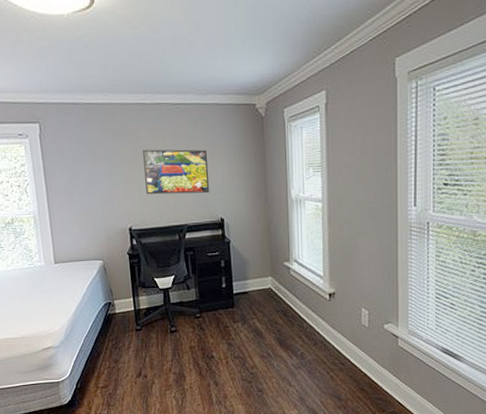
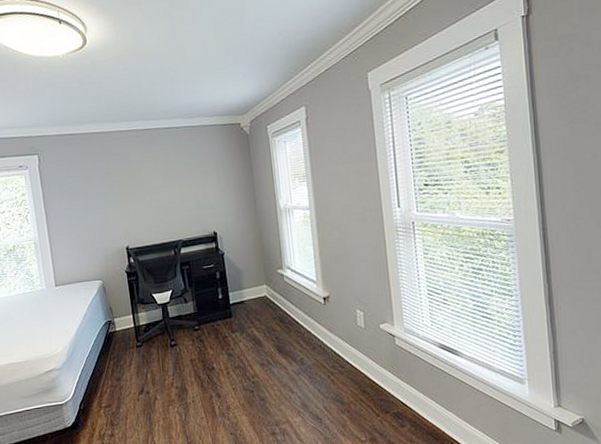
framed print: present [143,149,210,195] -> none [136,168,202,215]

